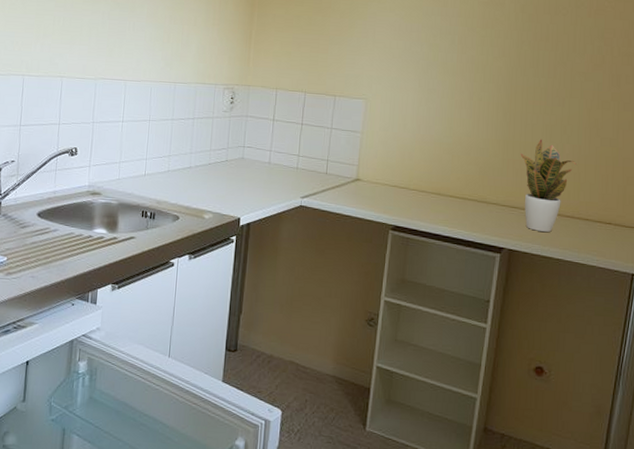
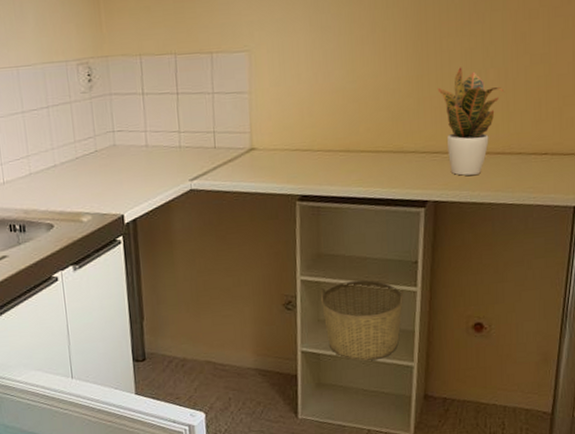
basket: none [399,309,475,386] -> present [320,280,404,361]

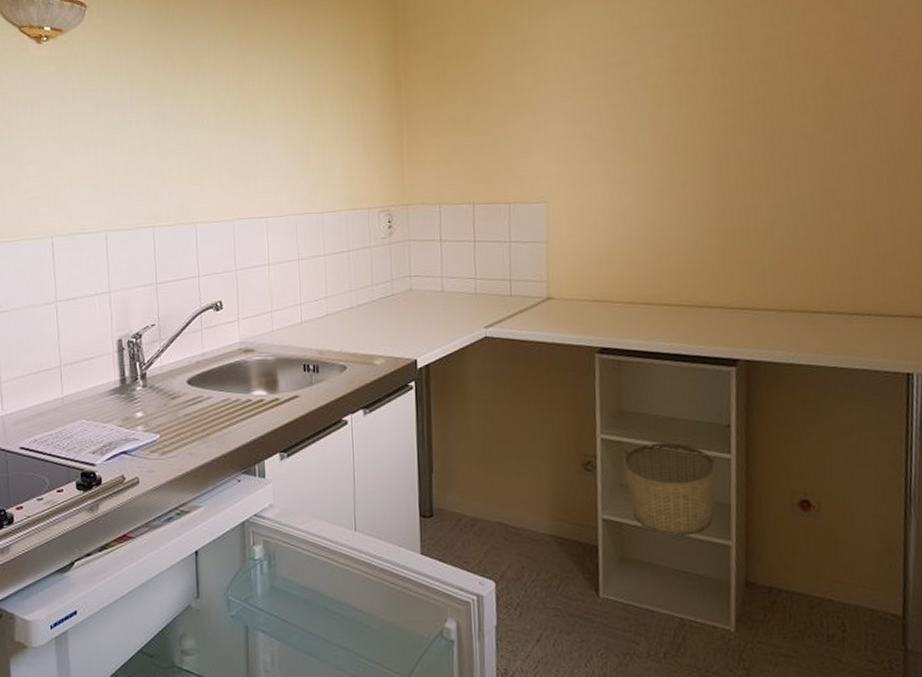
potted plant: present [437,67,504,176] -> none [743,222,816,334]

